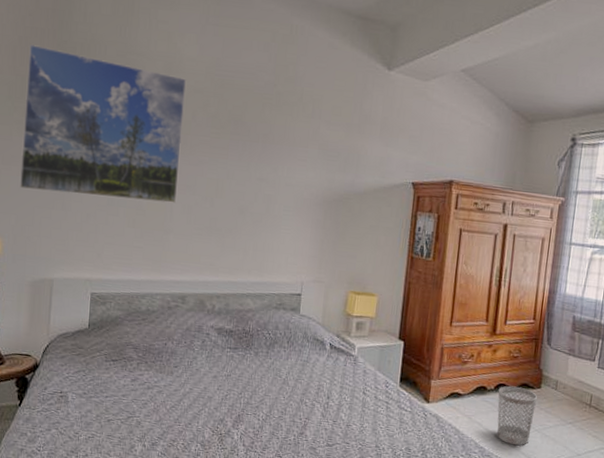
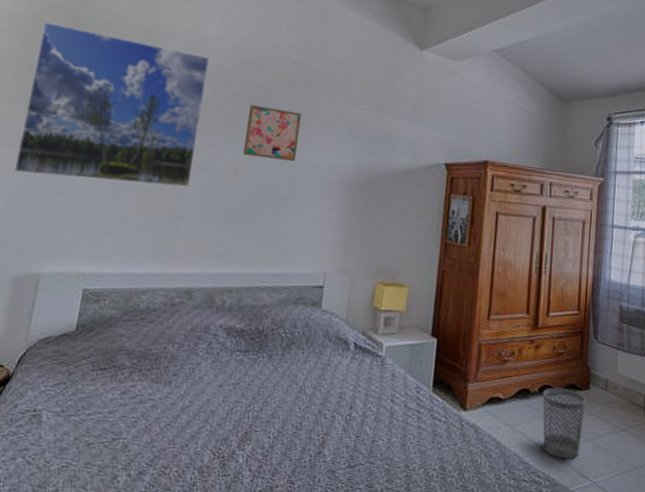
wall art: none [223,125,276,180] -> present [243,104,302,162]

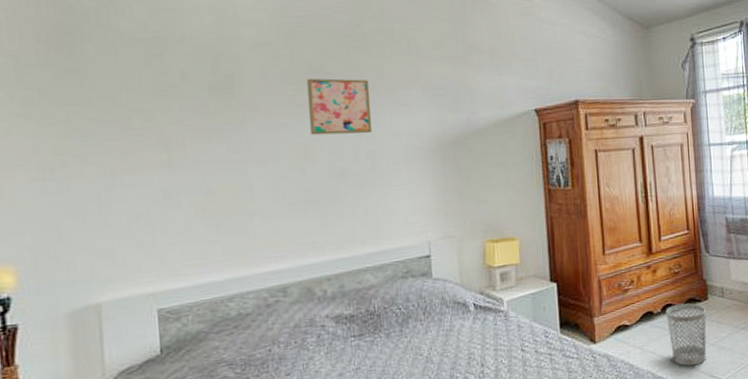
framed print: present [13,22,209,187] -> none [19,16,257,197]

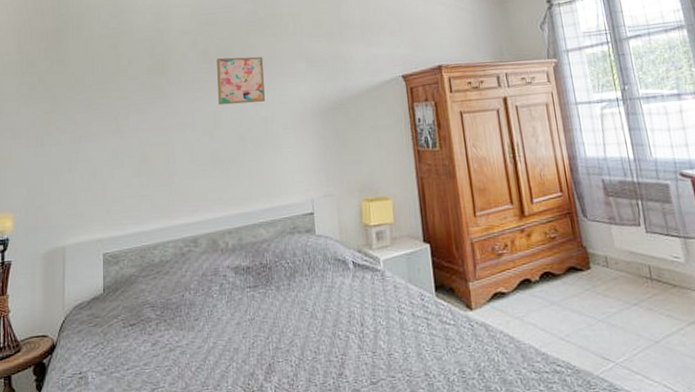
wastebasket: present [665,303,707,366] -> none [544,271,595,344]

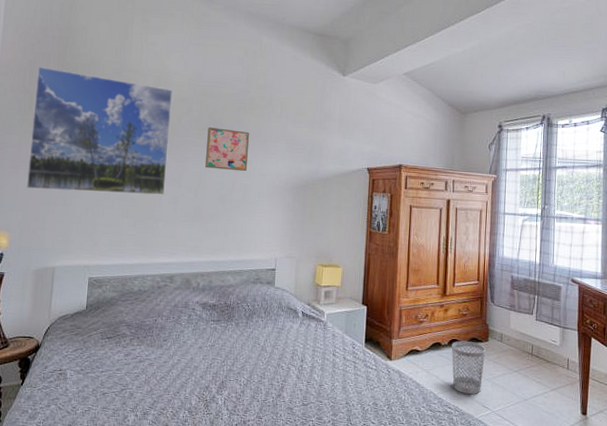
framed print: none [28,23,178,159] -> present [26,67,172,195]
wastebasket: none [544,271,595,344] -> present [451,340,485,395]

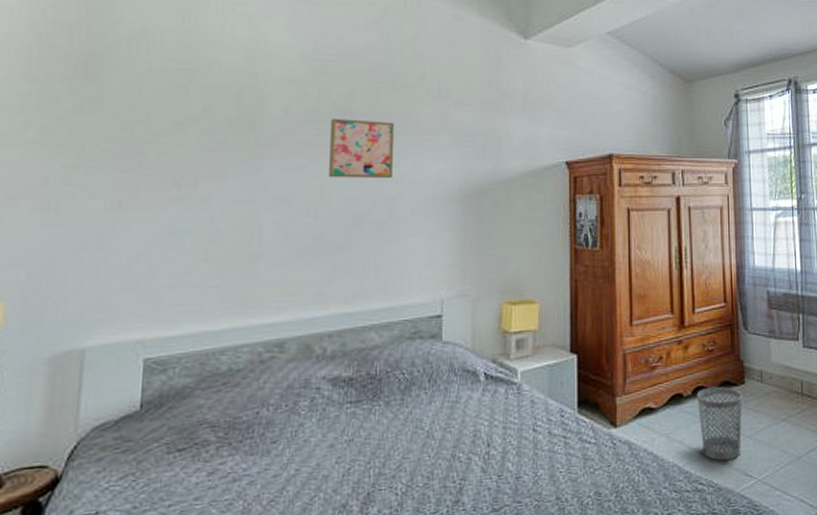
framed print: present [26,67,172,195] -> none [32,42,274,229]

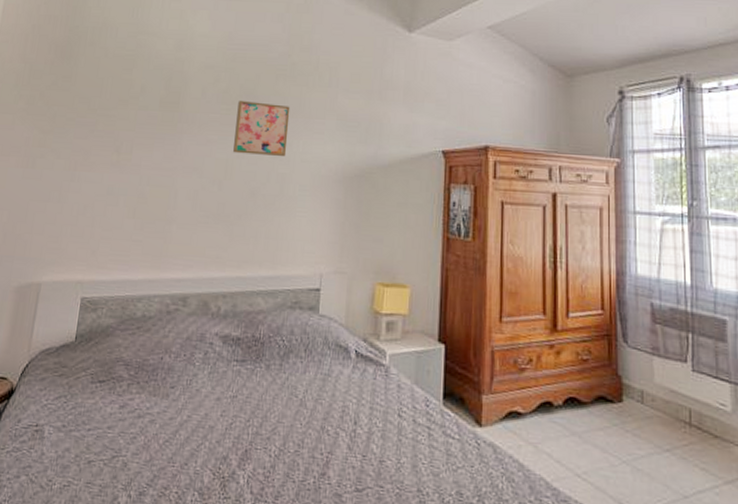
wastebasket: present [696,386,742,461] -> none [568,399,619,485]

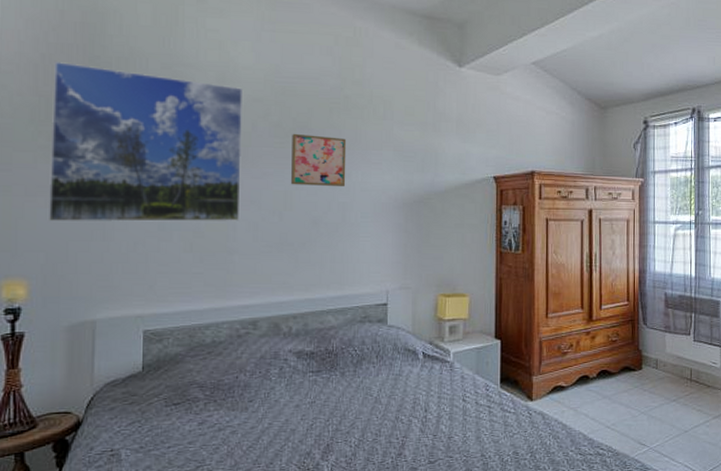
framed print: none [15,32,197,189] -> present [47,62,243,223]

